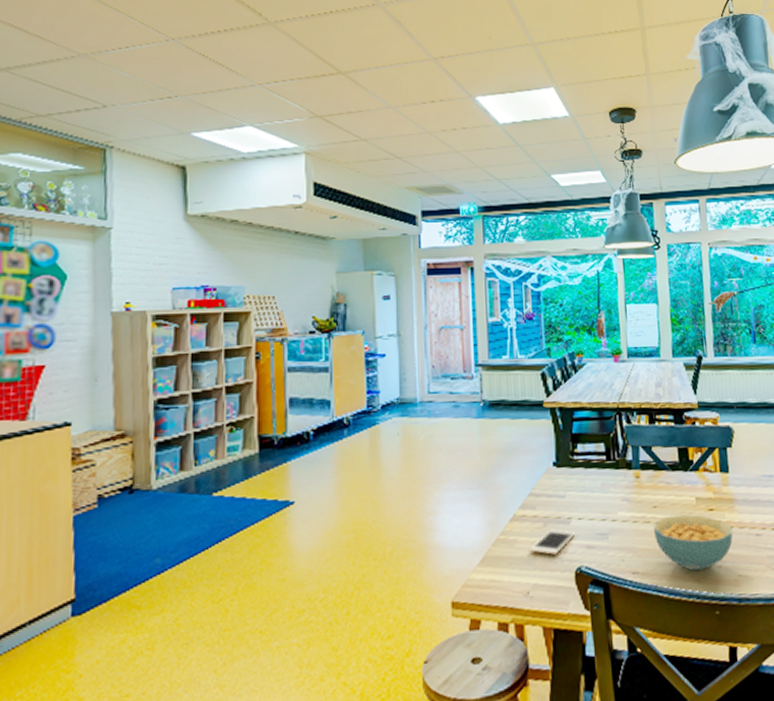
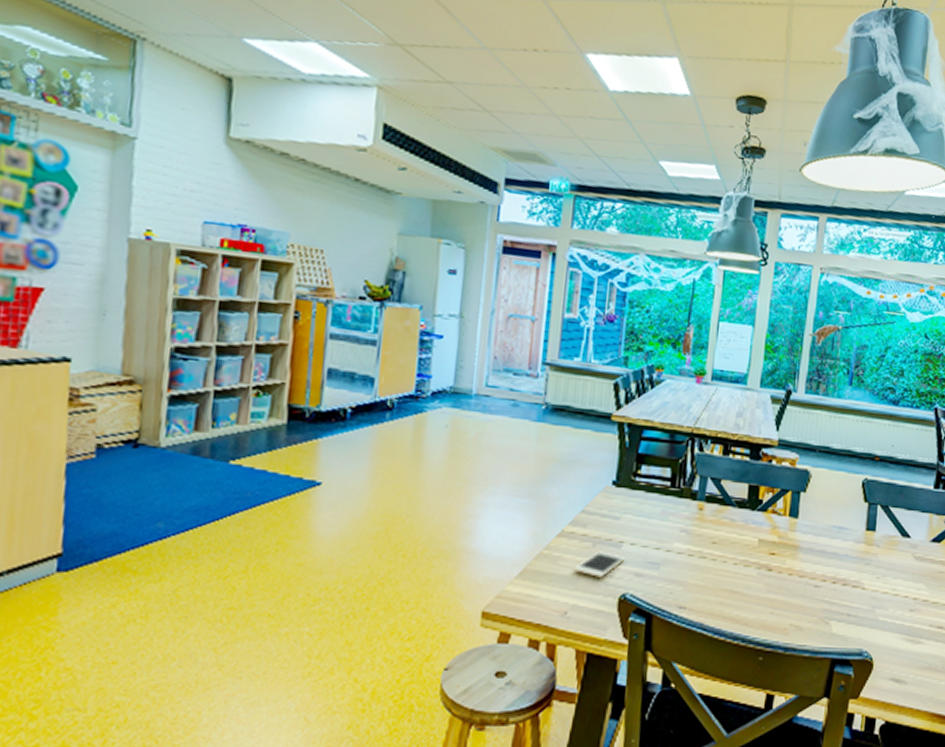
cereal bowl: present [654,514,733,571] -> none [708,554,792,615]

